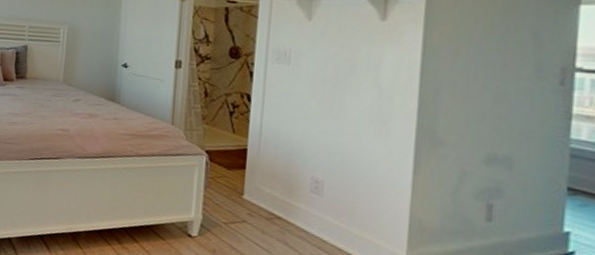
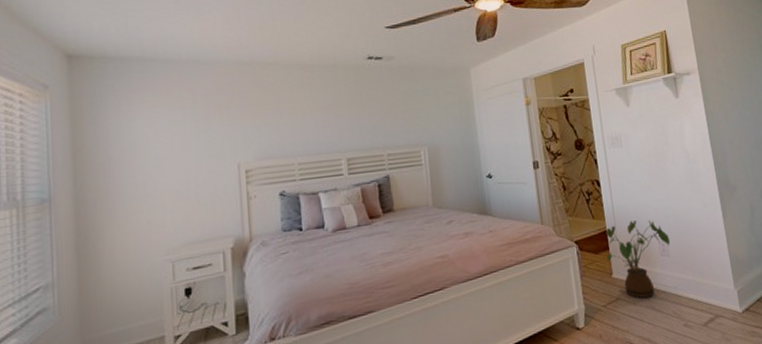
house plant: none [238,145,329,231] -> present [606,220,671,299]

